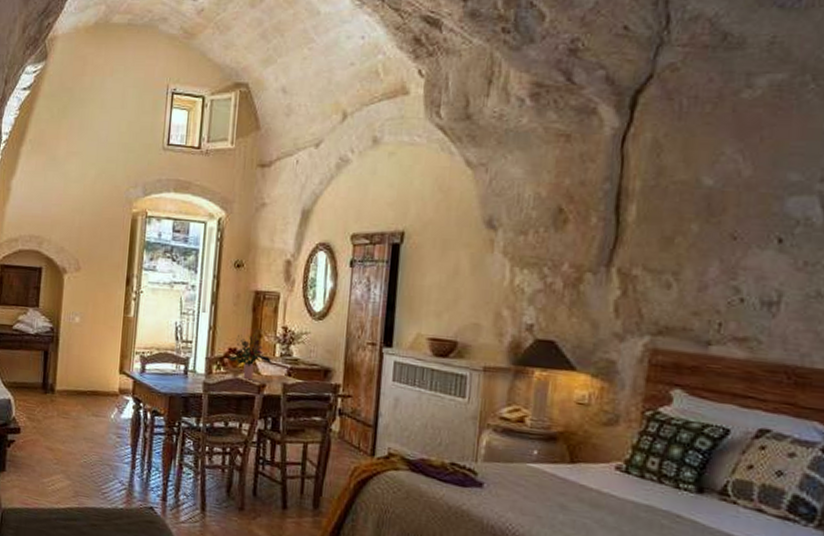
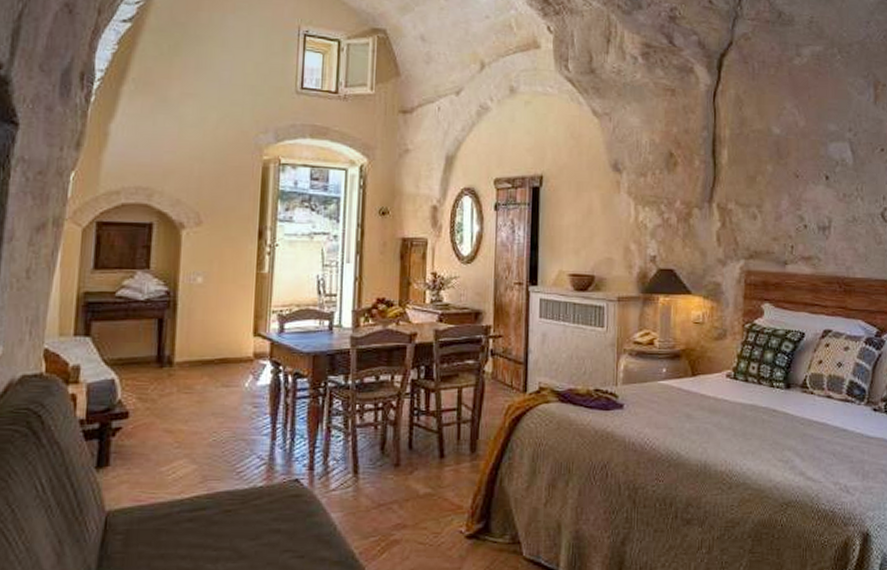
bouquet: present [227,334,271,380] -> none [376,282,422,330]

